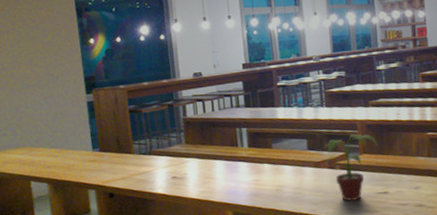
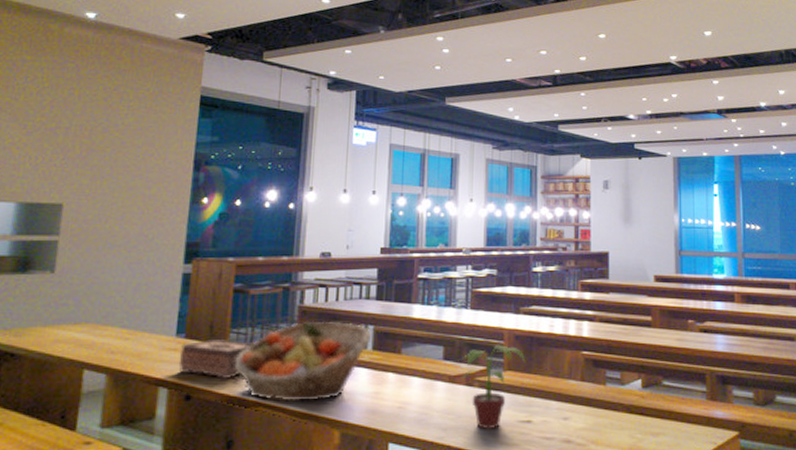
tissue box: none [98,149,153,180] -> present [178,338,254,380]
fruit basket: none [141,128,246,193] -> present [234,321,372,402]

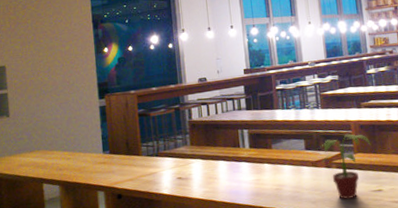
tissue box: present [178,338,254,380] -> none [108,151,160,181]
fruit basket: present [234,321,372,402] -> none [148,130,248,193]

